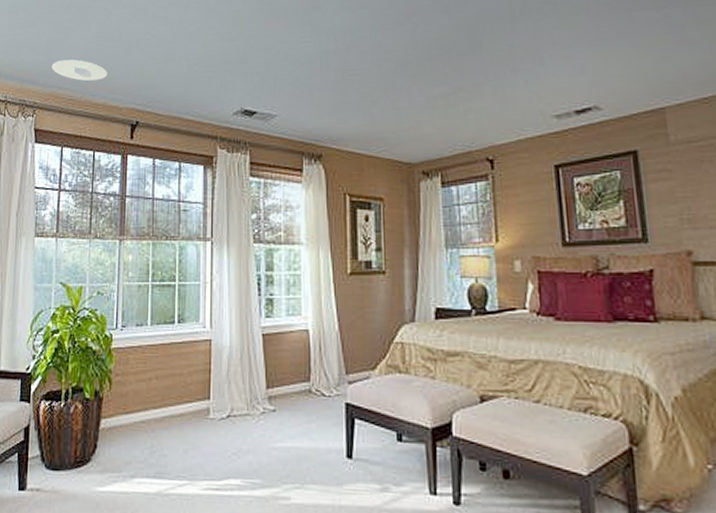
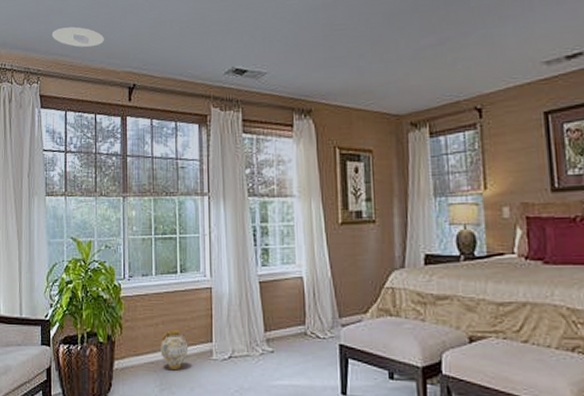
ceramic jug: none [153,386,184,429] -> present [160,330,189,369]

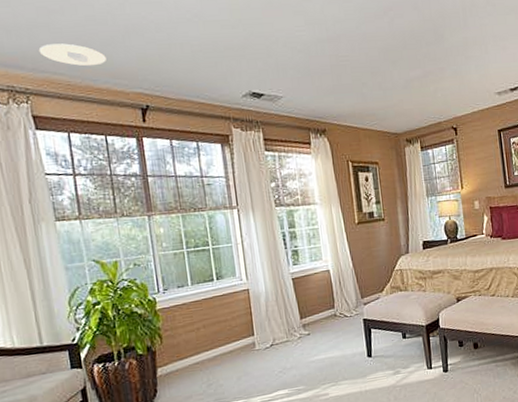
ceramic jug: present [160,330,189,369] -> none [203,330,232,366]

